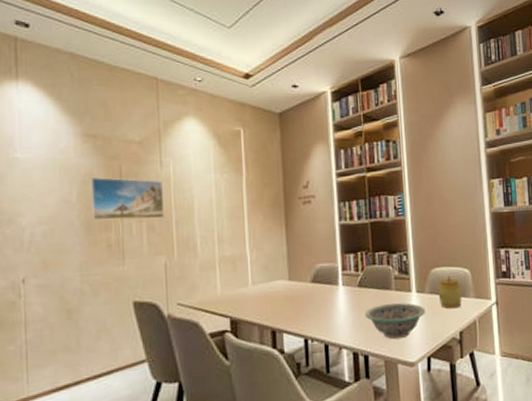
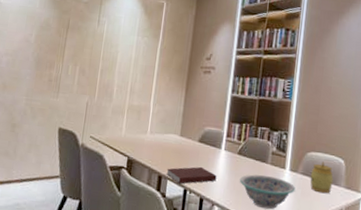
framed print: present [90,177,165,221] -> none [42,25,98,66]
notebook: none [280,309,339,335] -> present [166,166,217,184]

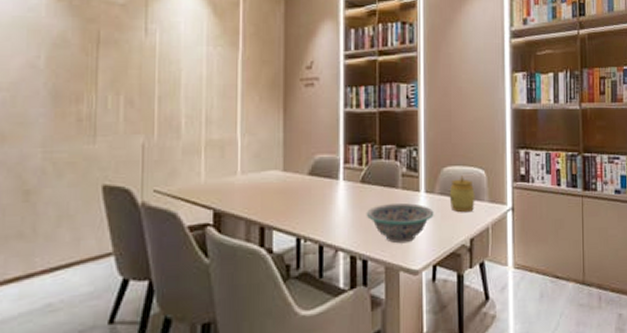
notebook: present [166,166,217,184] -> none [270,205,337,233]

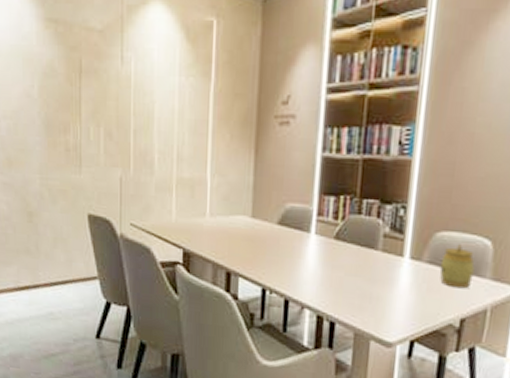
decorative bowl: present [366,203,434,244] -> none [337,265,418,312]

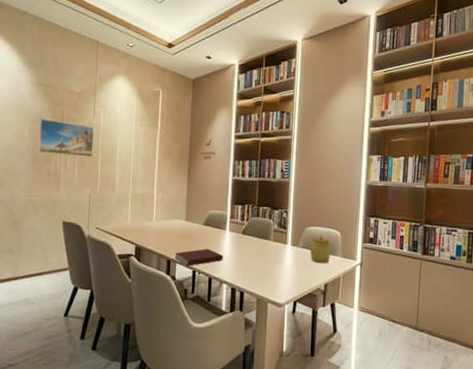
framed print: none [50,71,124,125] -> present [38,119,95,158]
notebook: none [236,257,306,282] -> present [174,248,223,266]

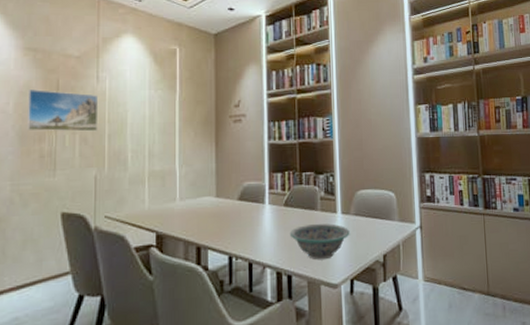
notebook: present [174,248,223,266] -> none [205,227,264,252]
decorative bowl: none [245,251,297,283] -> present [289,223,350,260]
jar: present [310,235,331,264] -> none [363,198,387,232]

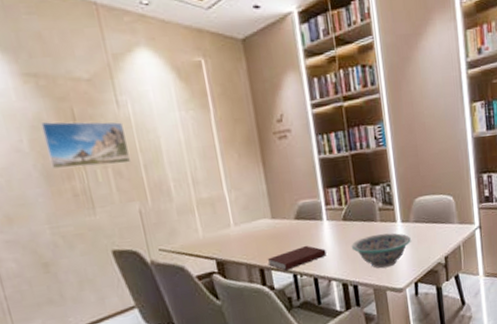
notebook: none [205,227,264,252] -> present [267,245,327,271]

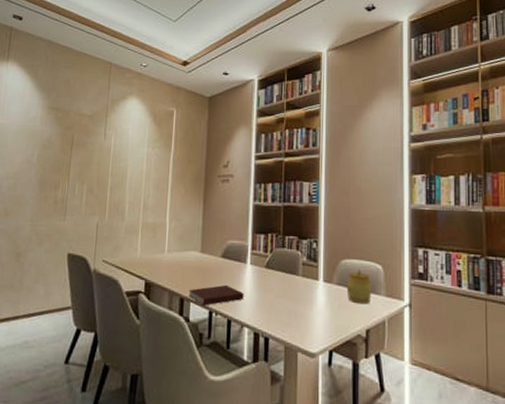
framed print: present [39,121,132,170] -> none [46,143,105,183]
decorative bowl: present [351,233,411,269] -> none [269,289,331,327]
jar: none [422,203,447,236] -> present [346,269,372,305]

